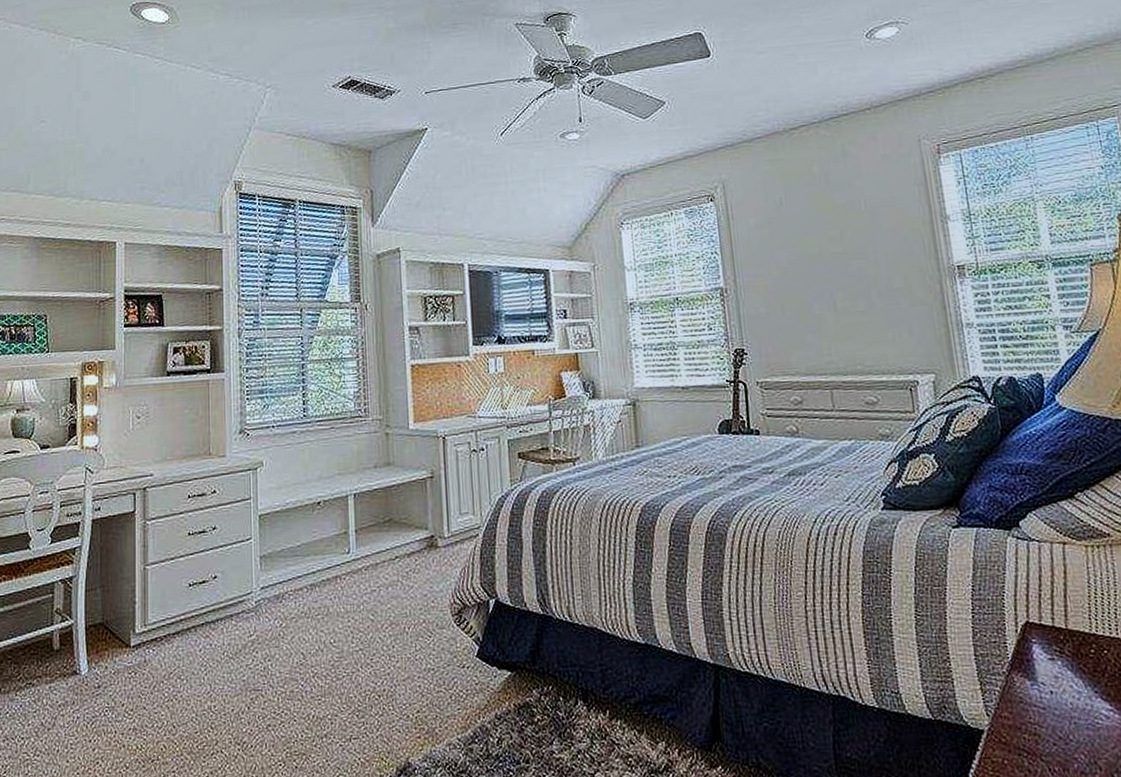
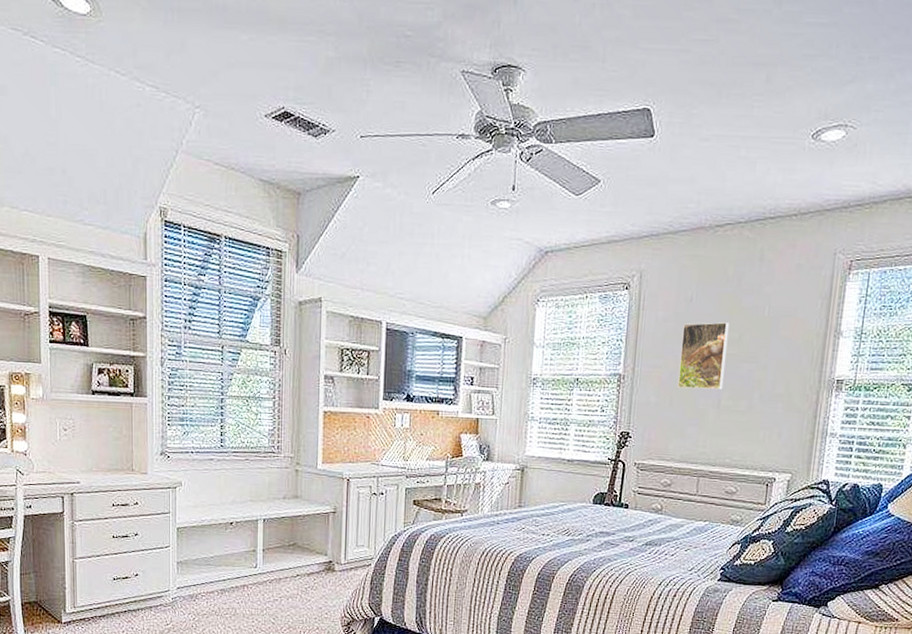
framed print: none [778,221,836,296] -> present [677,322,730,390]

